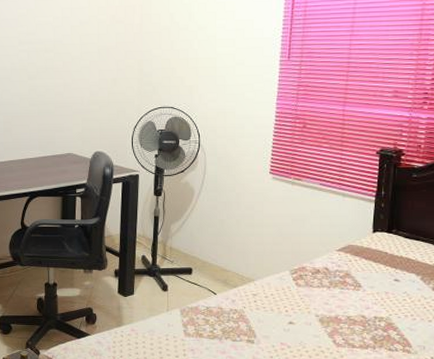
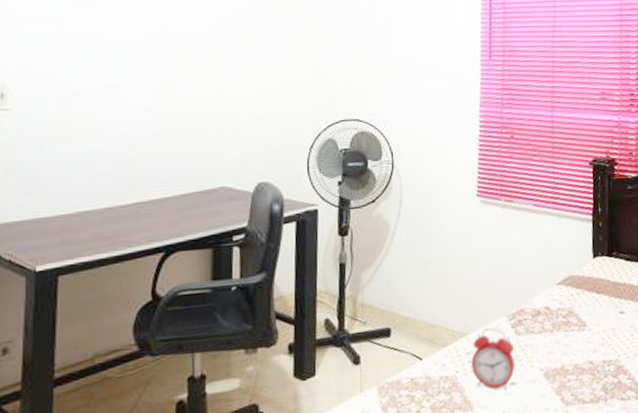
alarm clock: none [257,278,294,327] -> present [471,327,515,391]

